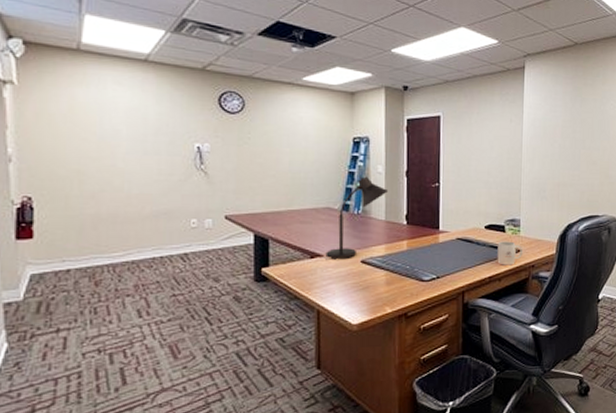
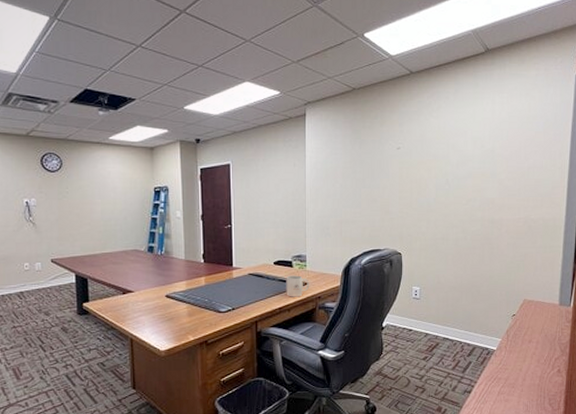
desk lamp: present [325,176,389,260] -> none [135,221,187,295]

